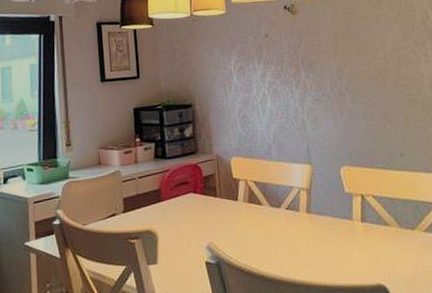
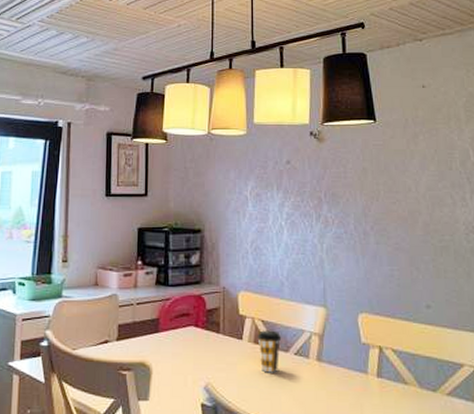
coffee cup: none [251,189,274,228] -> present [257,330,282,373]

